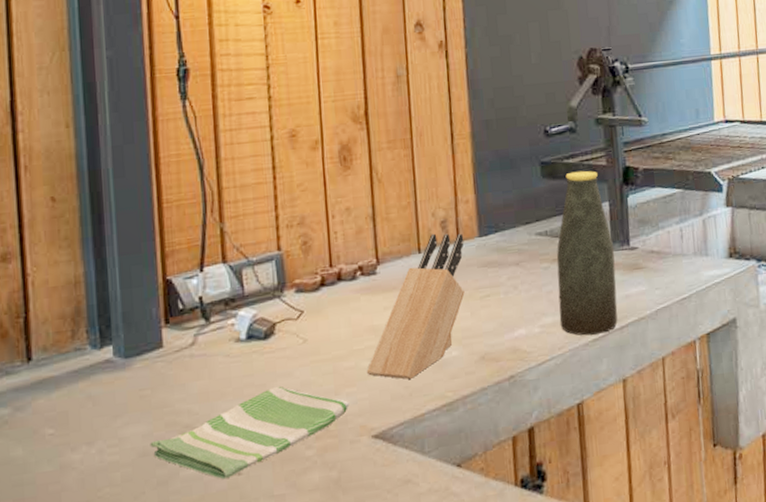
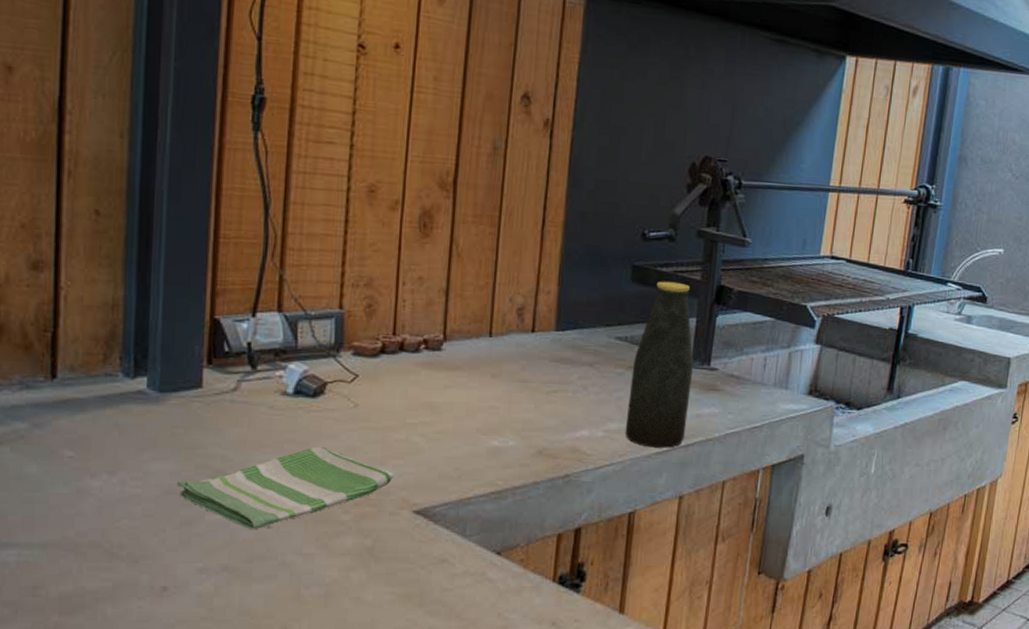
knife block: present [366,233,465,379] -> none [416,319,540,461]

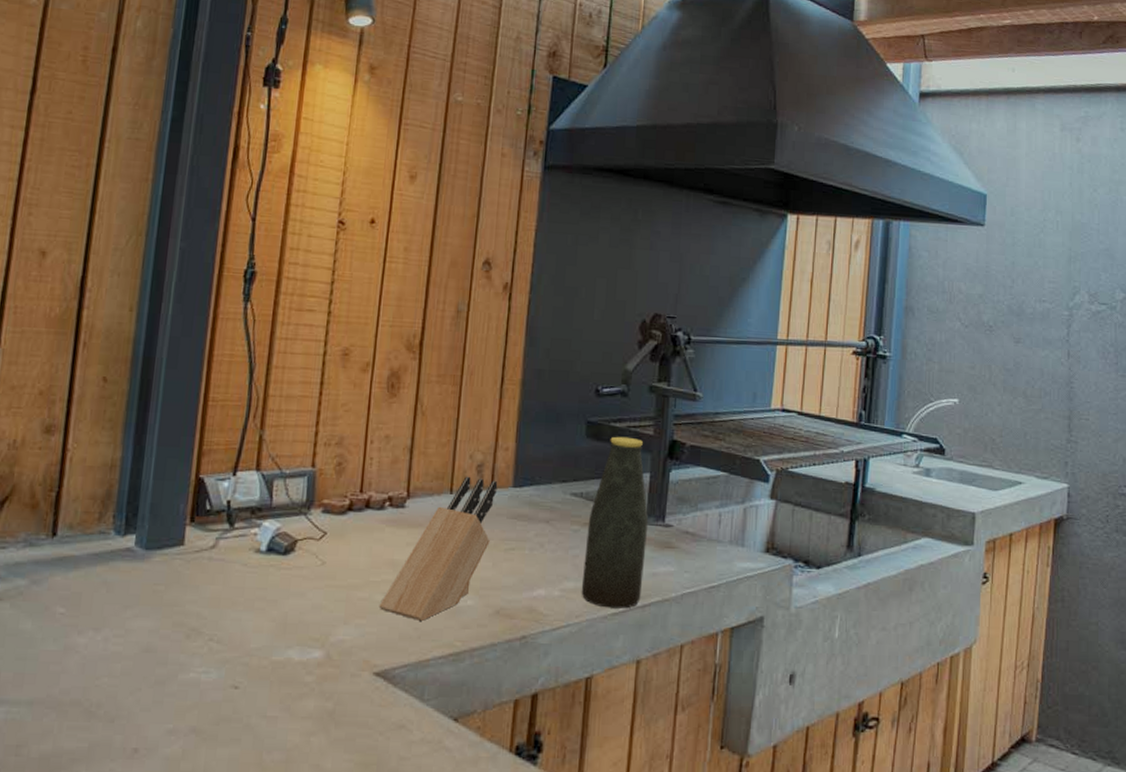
dish towel: present [176,446,394,530] -> none [154,604,357,691]
knife block: none [416,319,540,461] -> present [379,476,498,621]

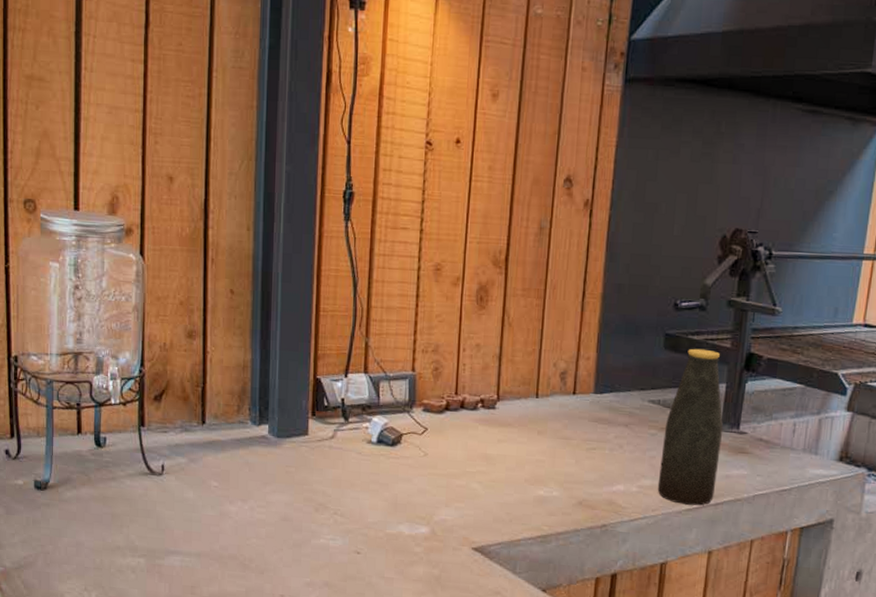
knife block: present [379,476,498,621] -> none [475,382,580,507]

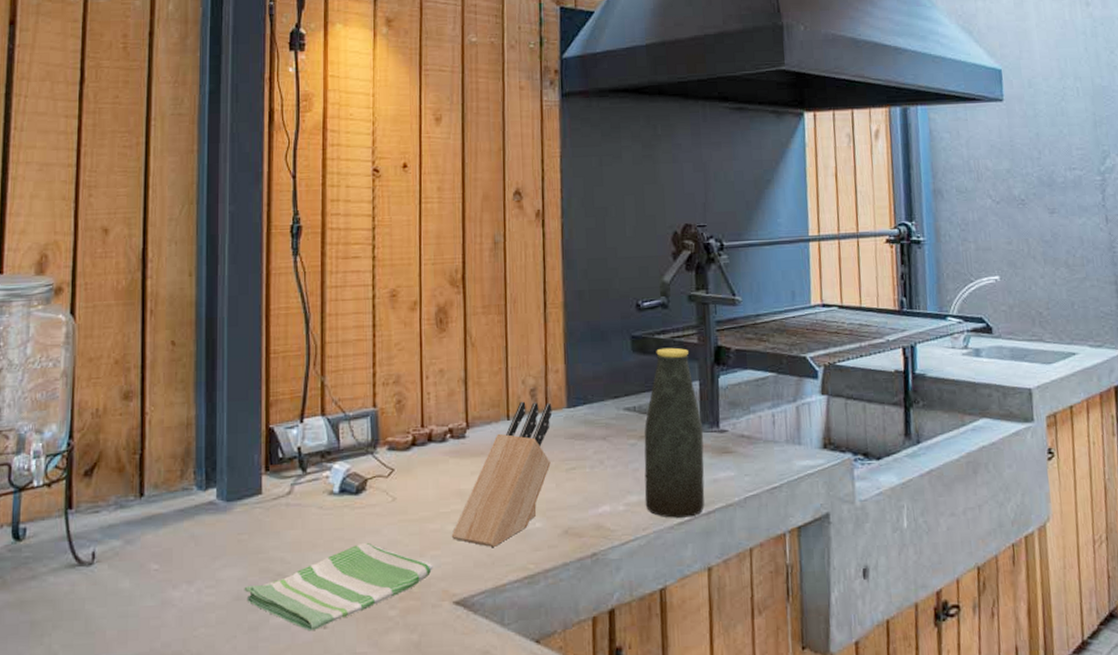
dish towel: none [290,487,457,555] -> present [244,542,433,632]
knife block: none [475,382,580,507] -> present [451,401,553,547]

